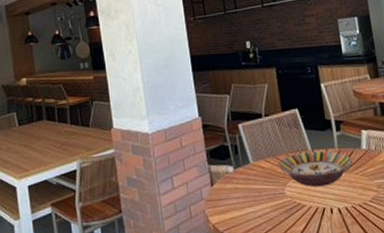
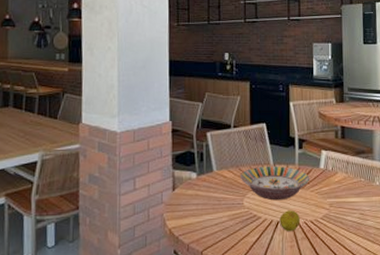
fruit: none [325,195,348,218] -> present [279,210,301,232]

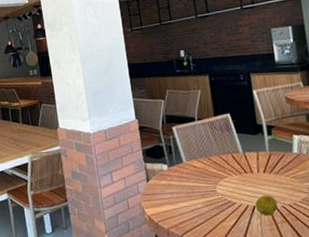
serving bowl: present [240,165,310,201] -> none [209,153,284,187]

